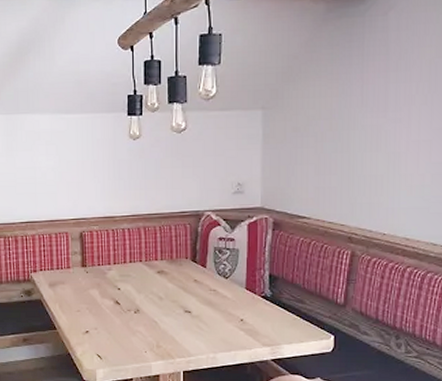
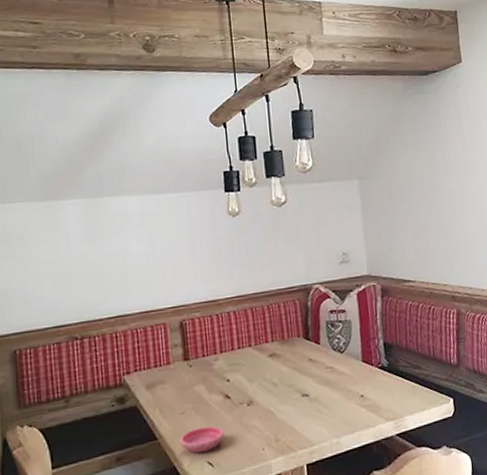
saucer: none [74,324,113,346] -> present [179,426,225,453]

